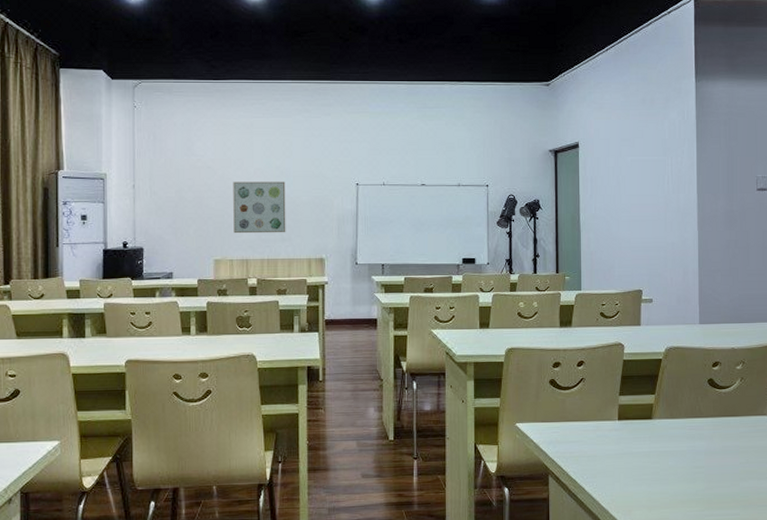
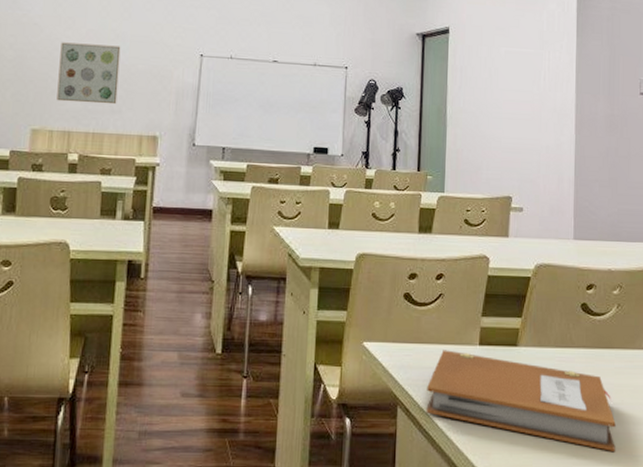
notebook: none [574,426,742,503] -> present [426,350,616,451]

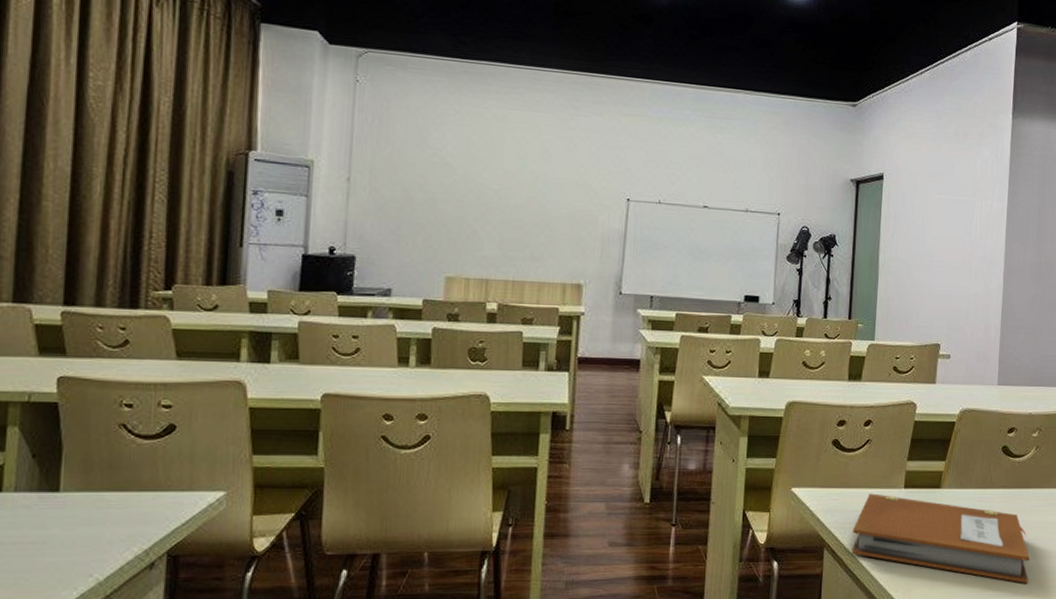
wall art: present [57,42,121,105] -> none [473,184,542,251]

